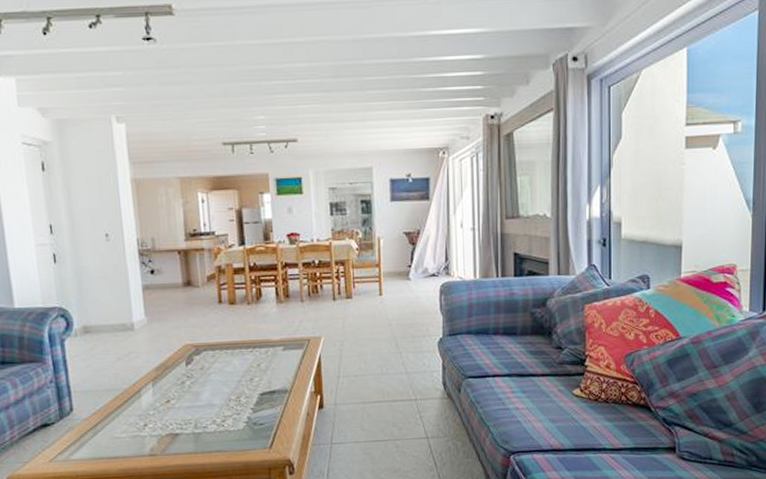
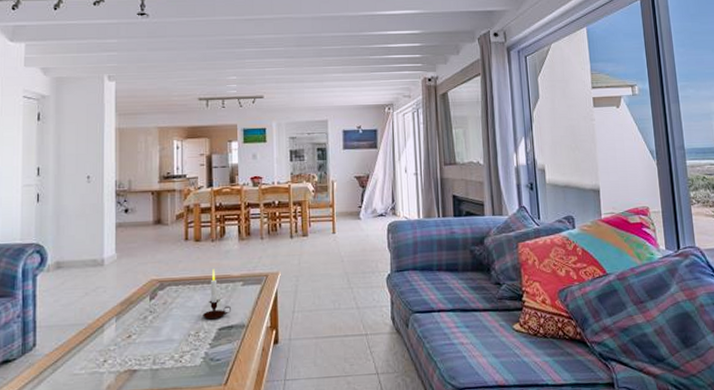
candle: none [243,333,272,385] -> present [203,269,231,320]

